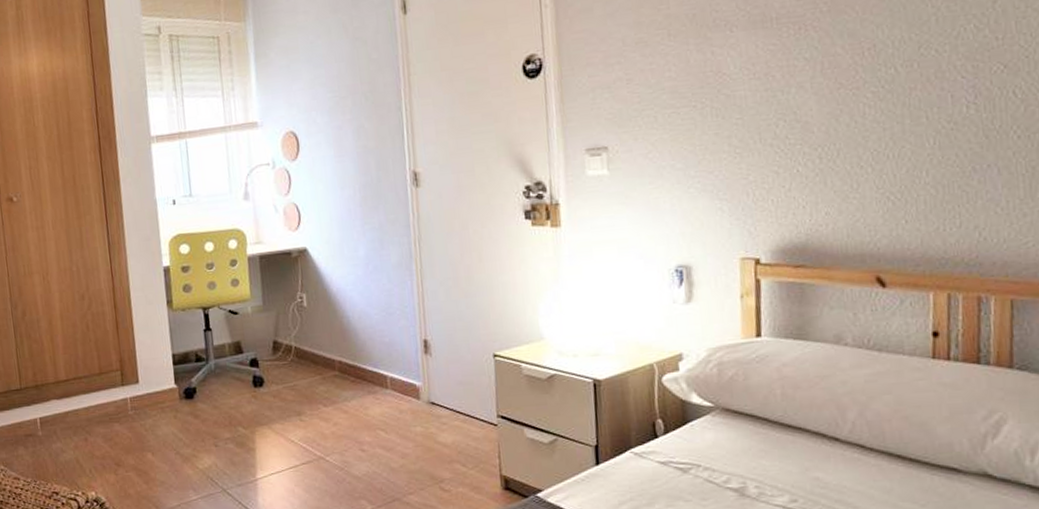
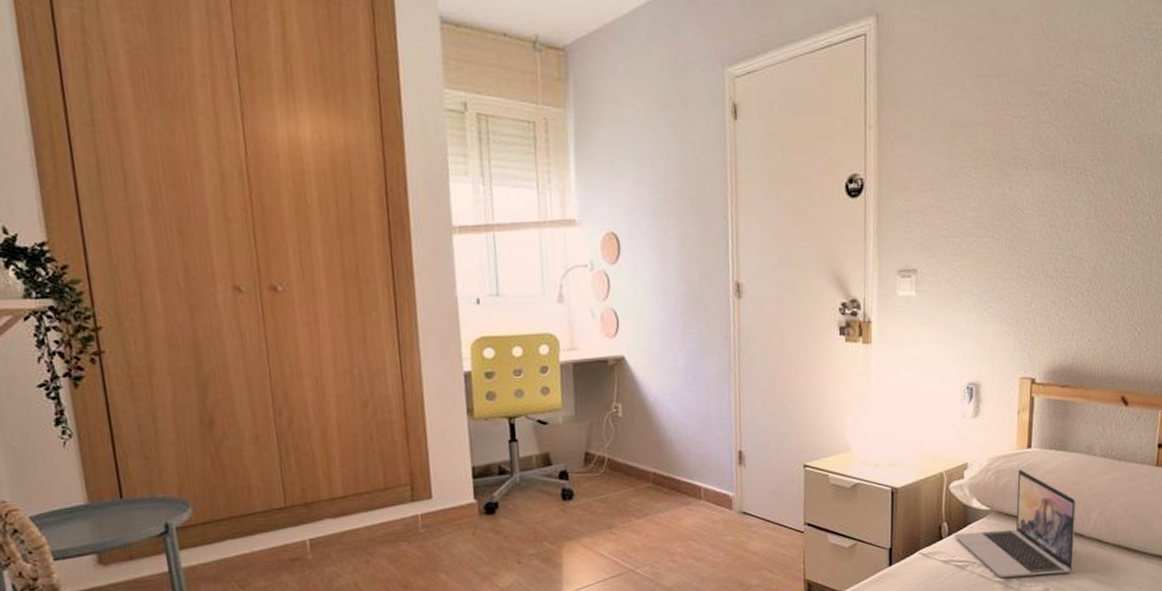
laptop: none [672,361,828,485] -> present [954,469,1076,578]

